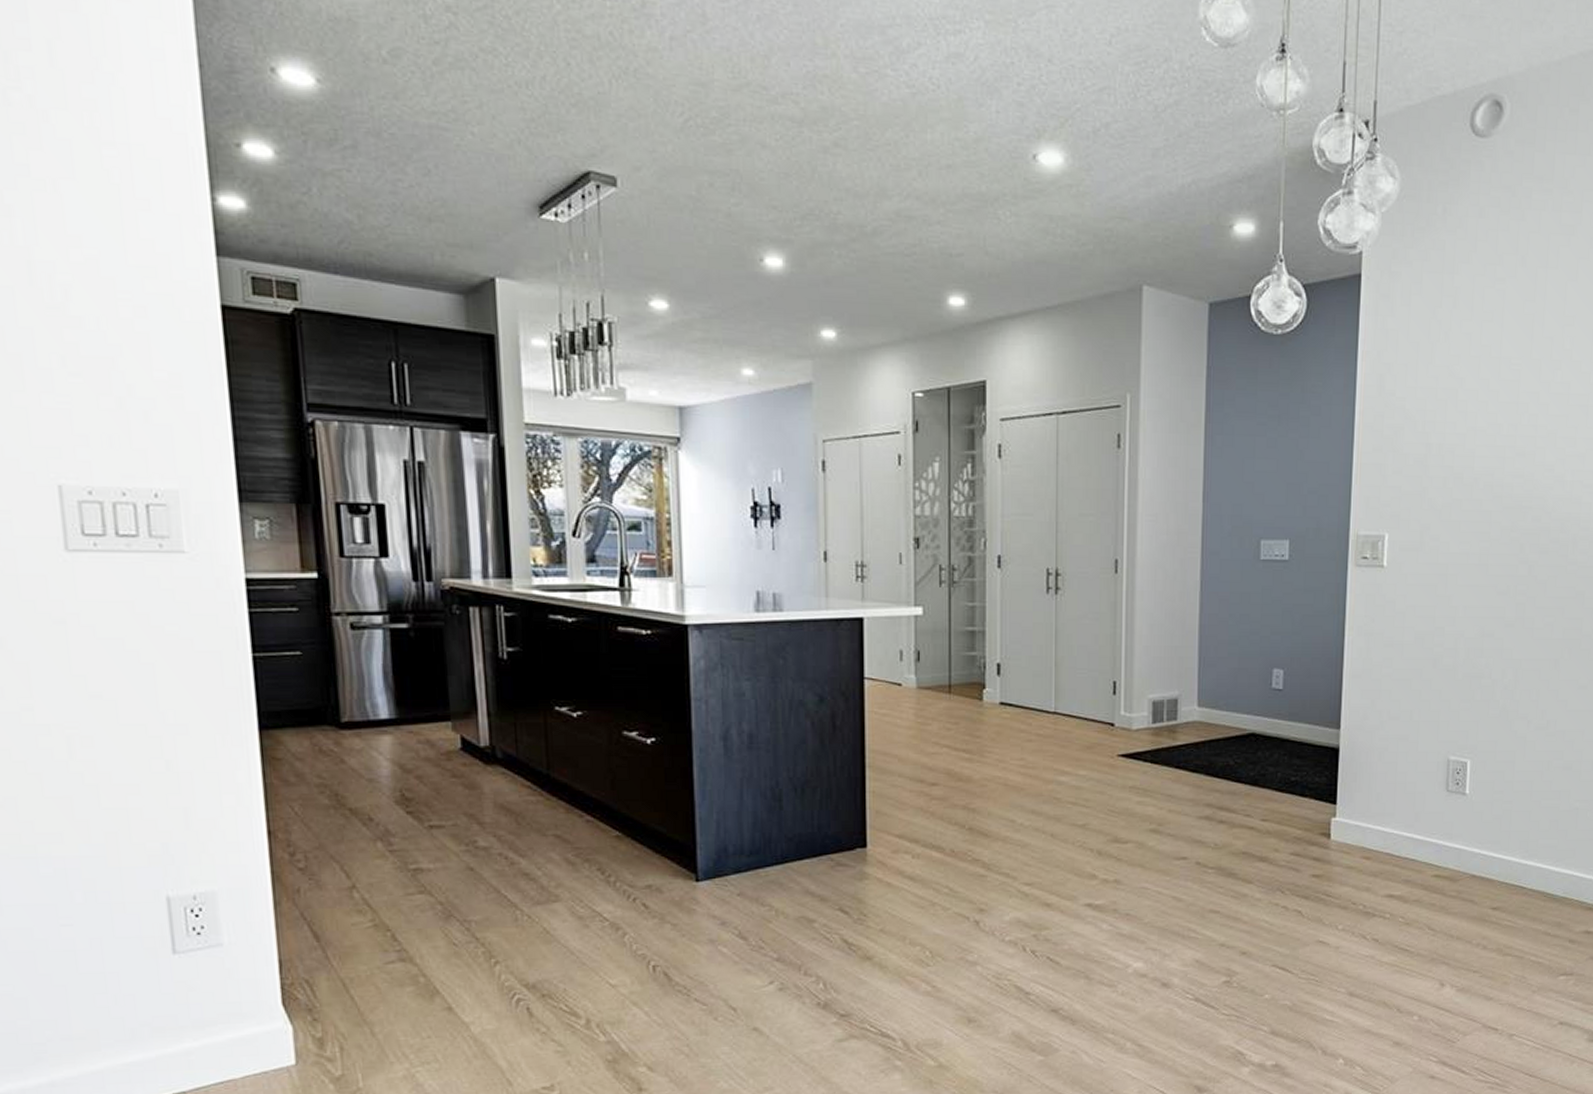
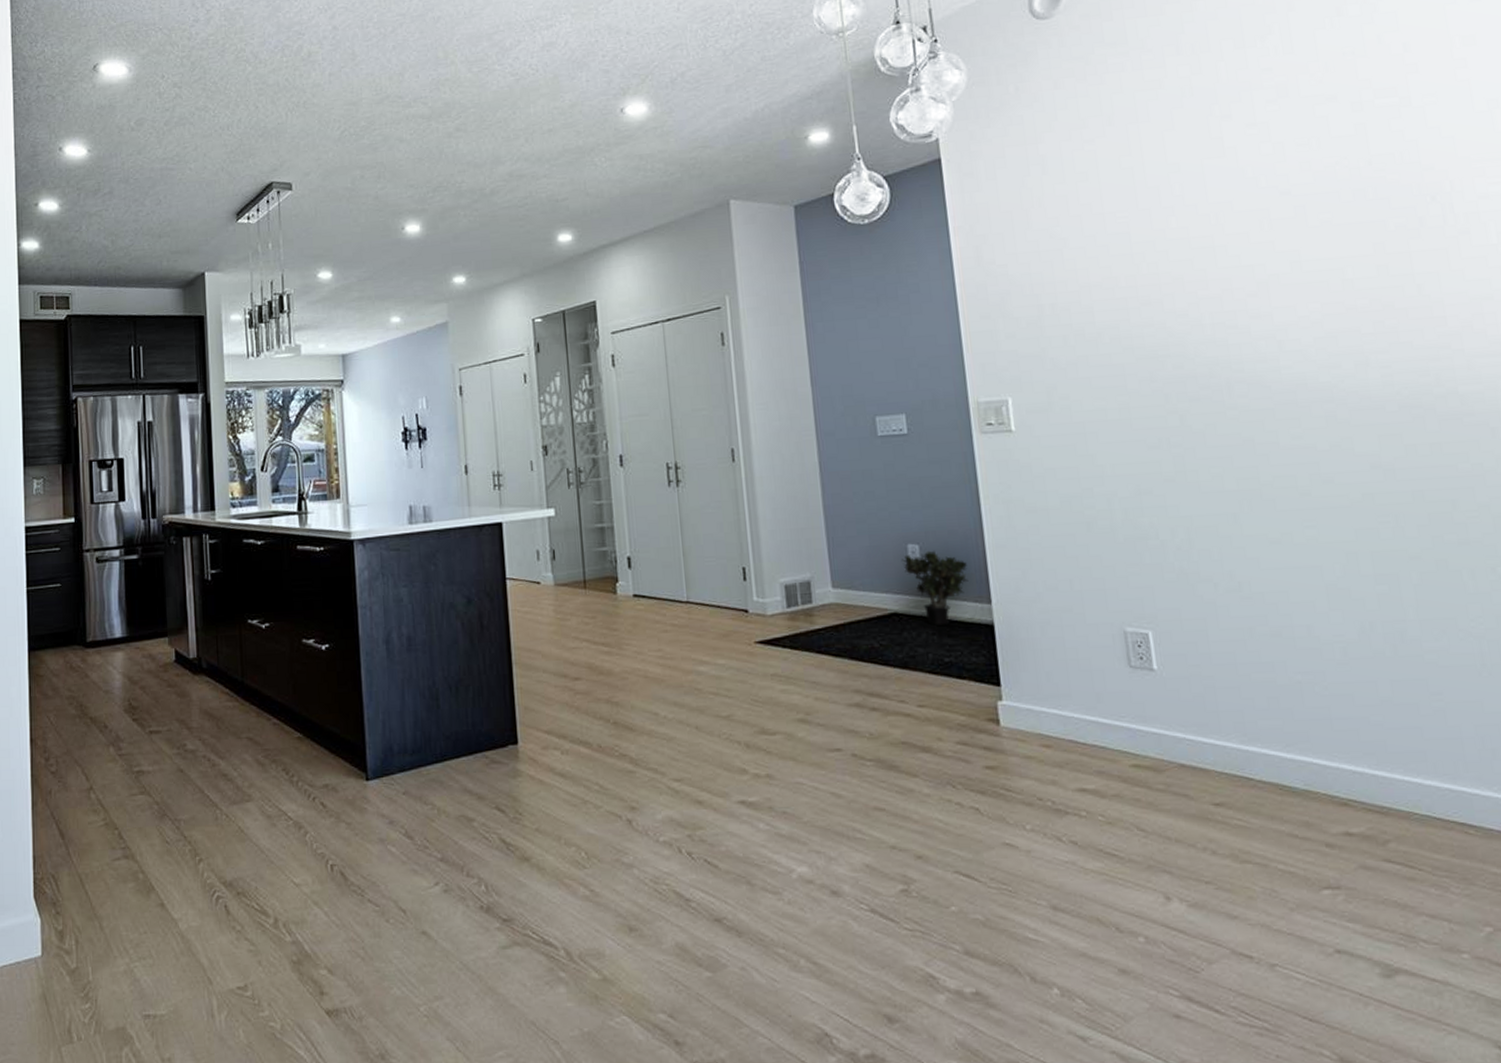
potted plant: none [1266,676,1324,747] -> present [902,550,969,626]

